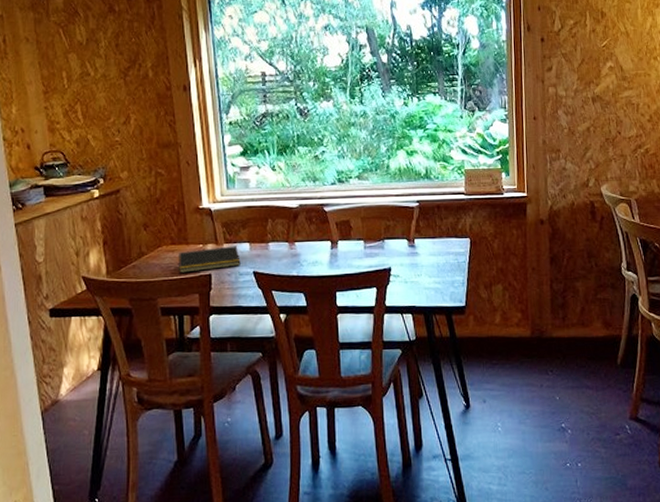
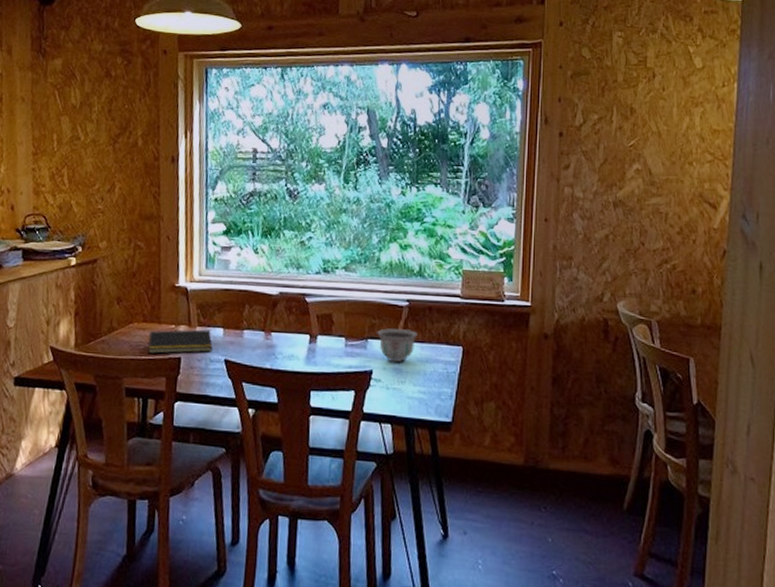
bowl: none [392,228,429,259] -> present [377,328,417,363]

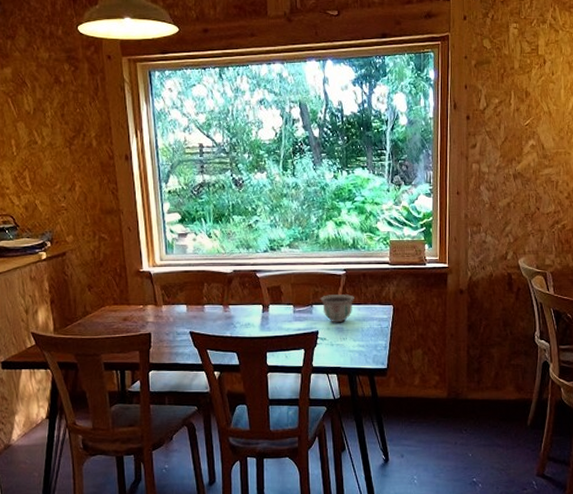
notepad: present [148,329,213,354] -> none [121,307,178,331]

